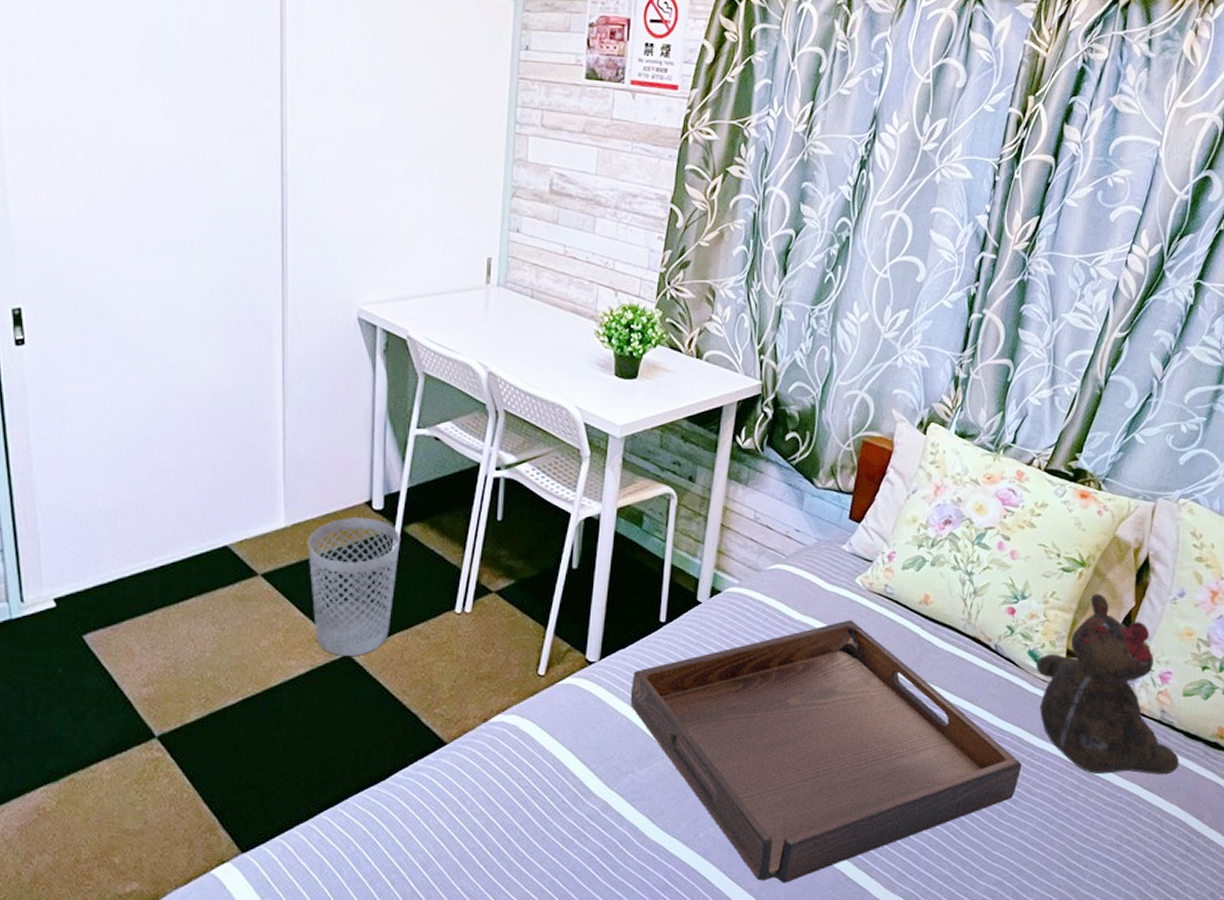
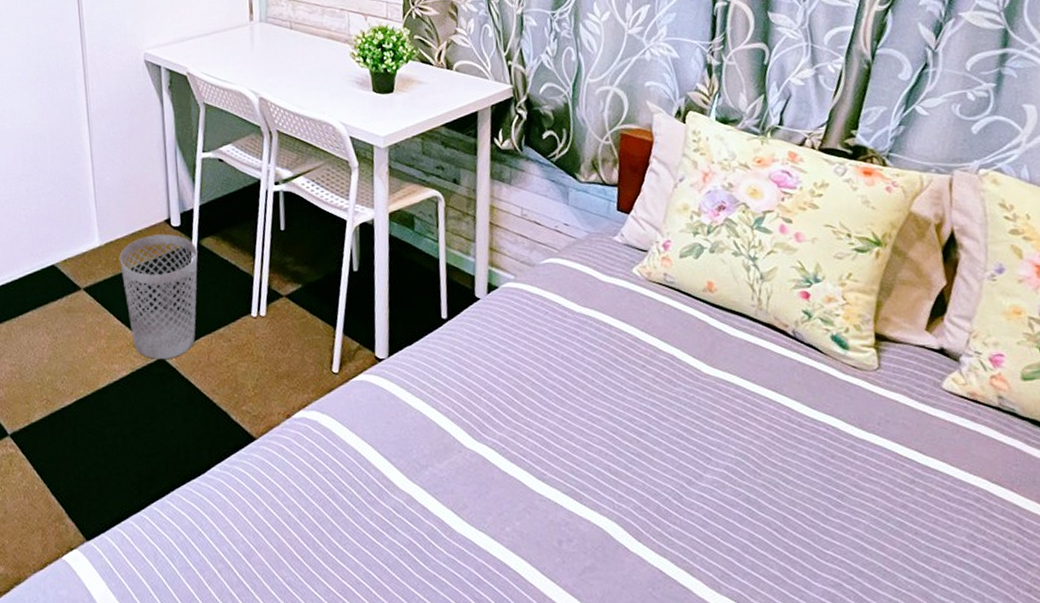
serving tray: present [630,619,1022,883] -> none [421,310,844,580]
teddy bear: present [1037,593,1180,775] -> none [842,273,1031,468]

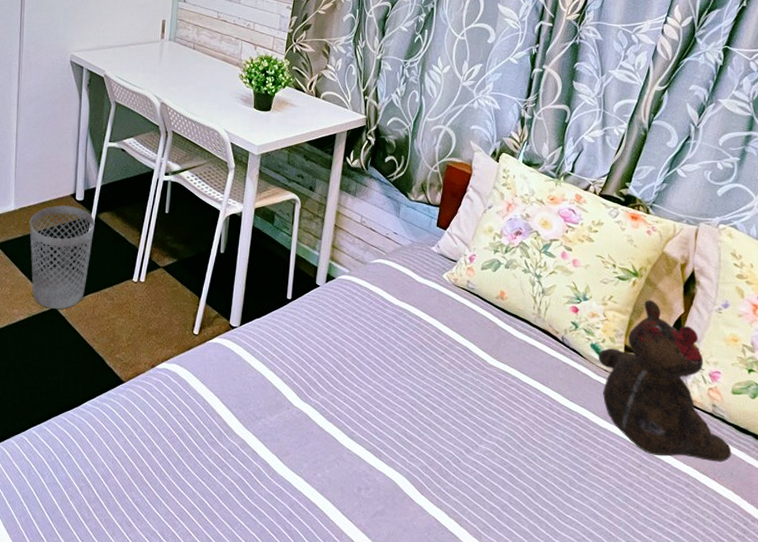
teddy bear: none [842,273,1031,468] -> present [599,300,732,462]

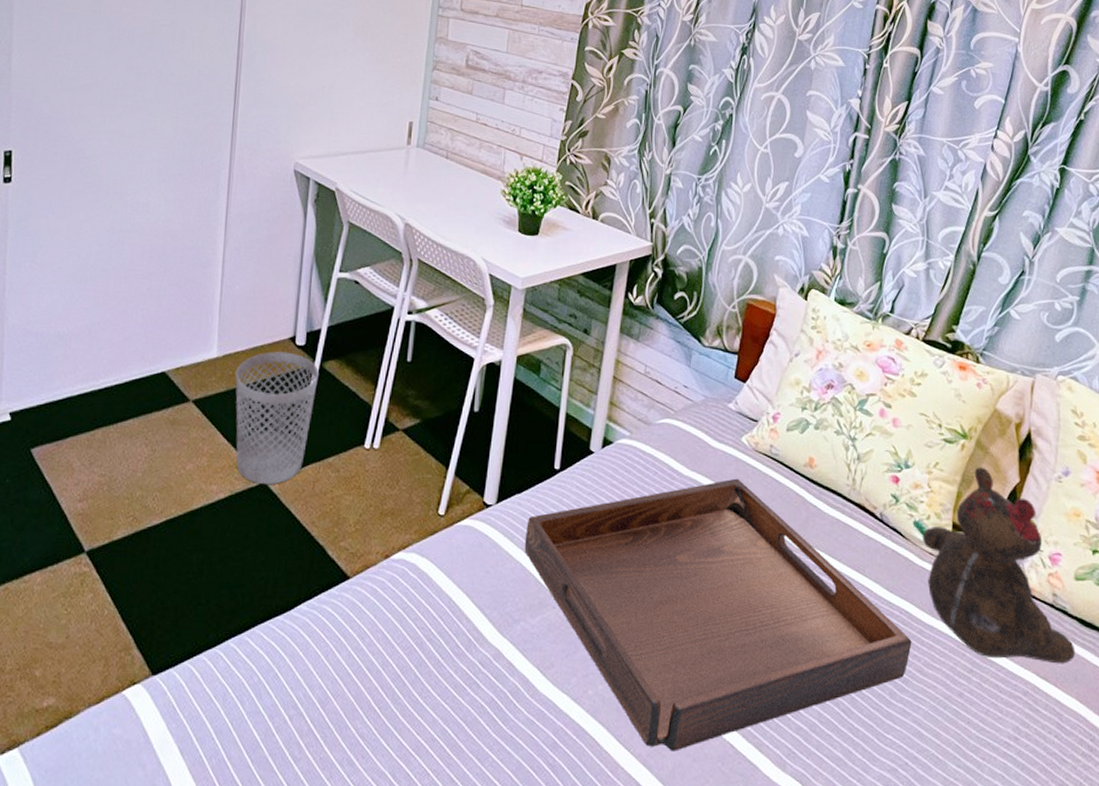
serving tray: none [263,307,589,523] -> present [524,478,912,752]

